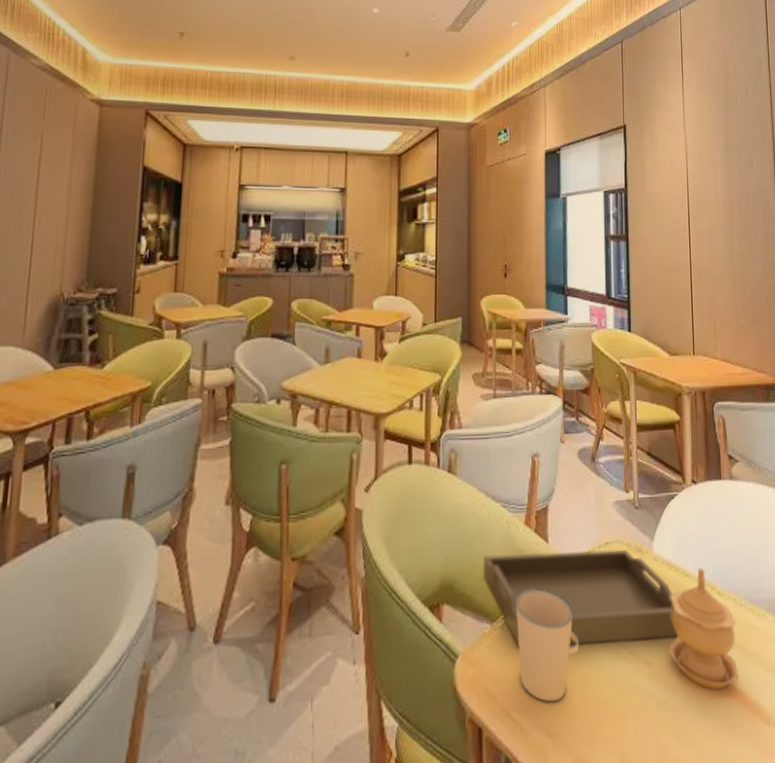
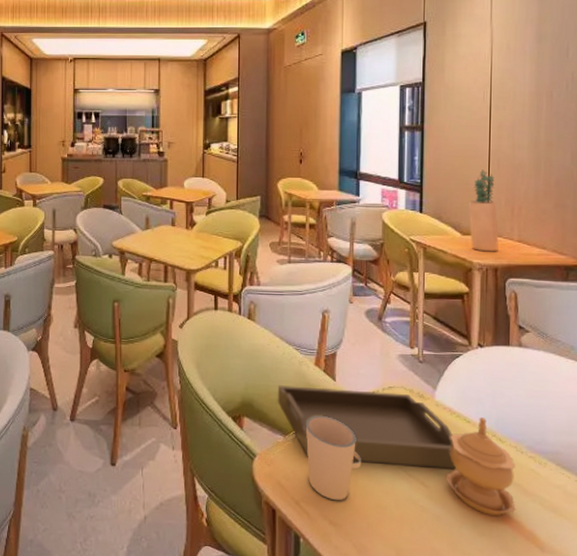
vase: none [674,283,705,374] -> present [468,169,499,252]

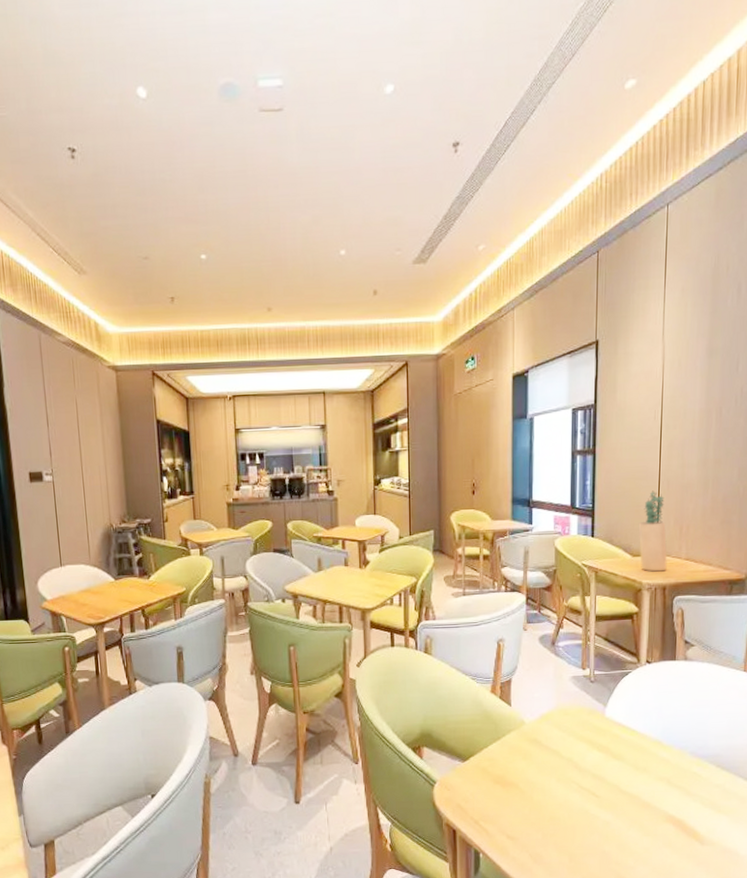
serving tray: present [277,385,457,469] -> none [455,712,626,780]
cup: present [305,416,361,501] -> none [483,740,536,817]
sugar bowl: present [445,417,516,517] -> none [614,729,680,818]

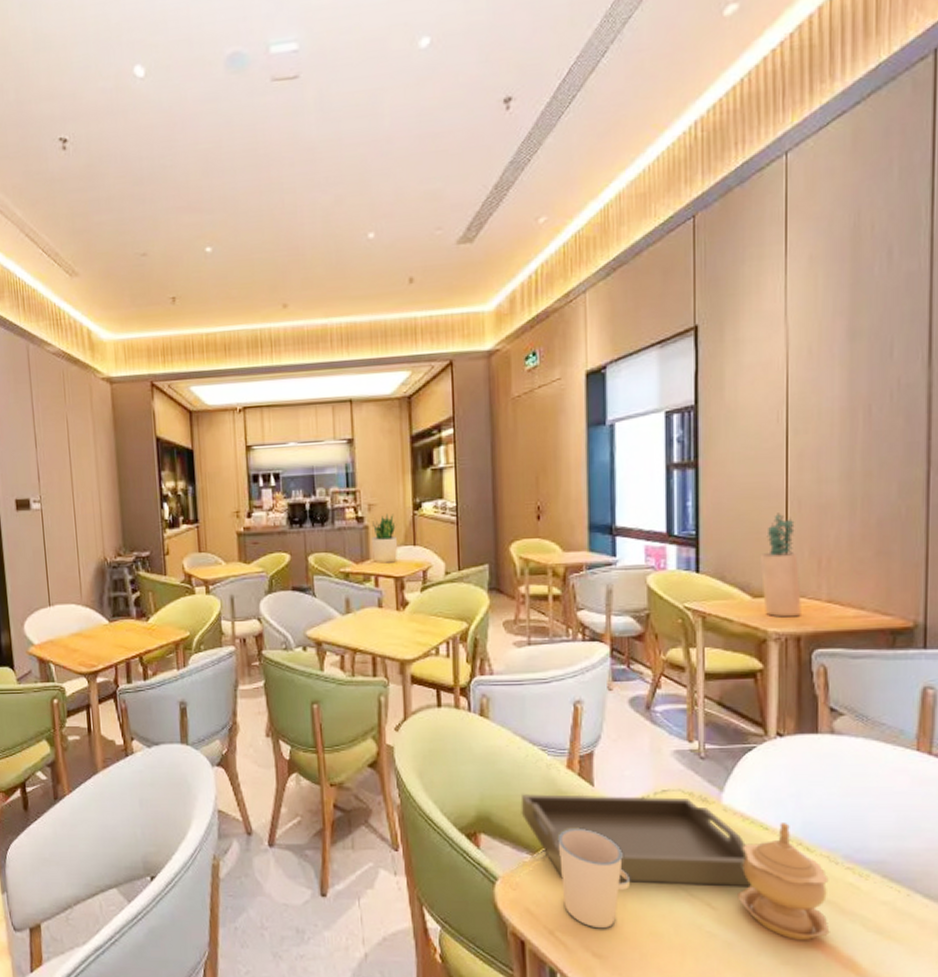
planter: none [340,488,361,530] -> present [372,513,397,564]
serving tray: none [455,712,626,780] -> present [520,794,752,887]
cup: none [483,740,536,817] -> present [557,829,630,929]
sugar bowl: none [614,729,680,818] -> present [737,823,830,941]

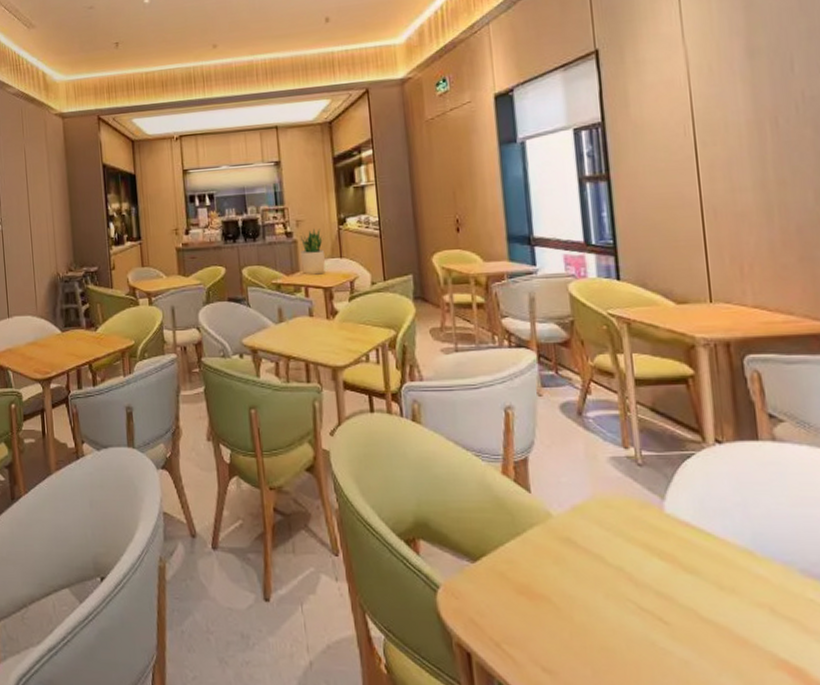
serving tray: present [520,794,752,887] -> none [457,500,705,601]
cup: present [557,829,630,929] -> none [497,536,576,642]
sugar bowl: present [737,823,830,941] -> none [690,533,795,662]
vase: present [759,513,801,618] -> none [679,221,728,323]

